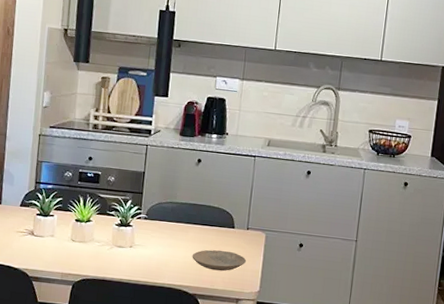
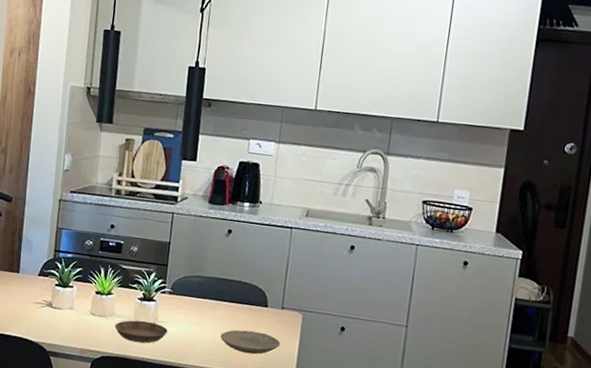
saucer: none [94,244,144,265] -> present [114,320,168,343]

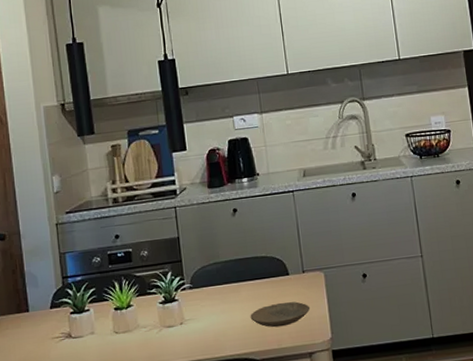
saucer: present [114,320,168,343] -> none [141,323,197,349]

